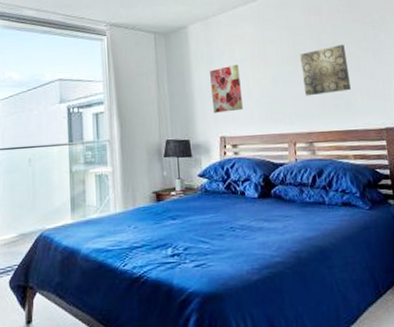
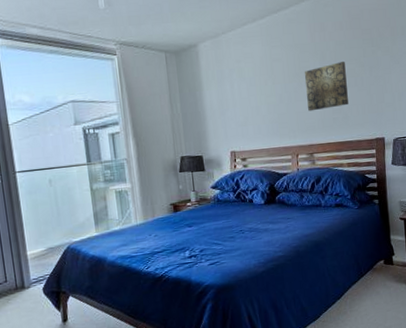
wall art: present [210,64,243,113] -> none [220,82,252,130]

